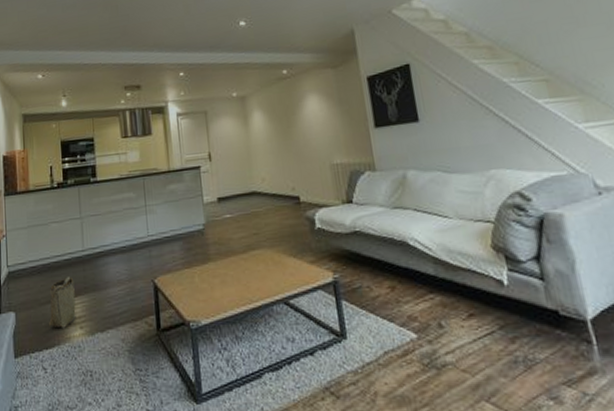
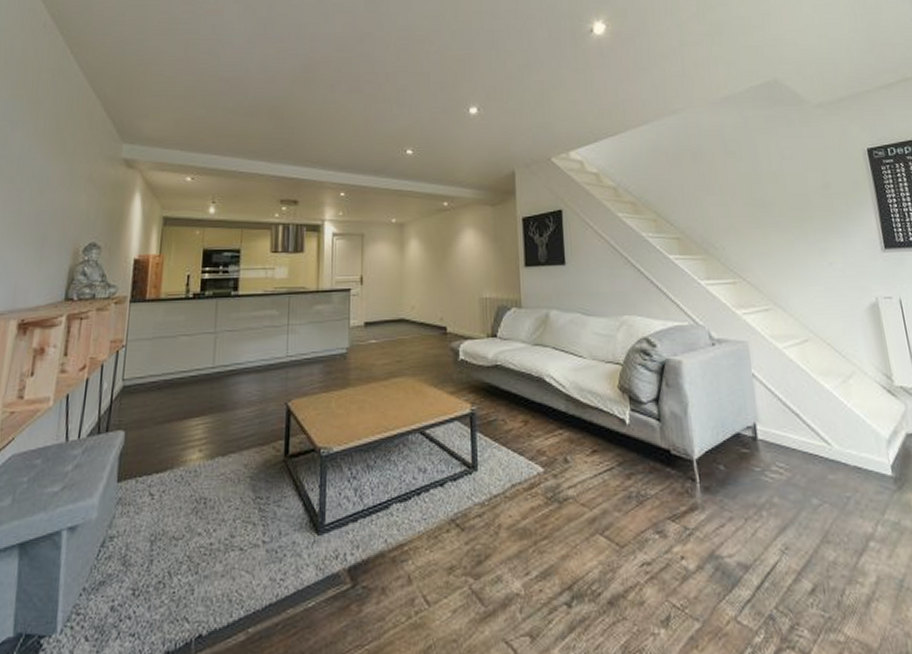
basket: present [49,275,76,328] -> none [163,393,199,451]

